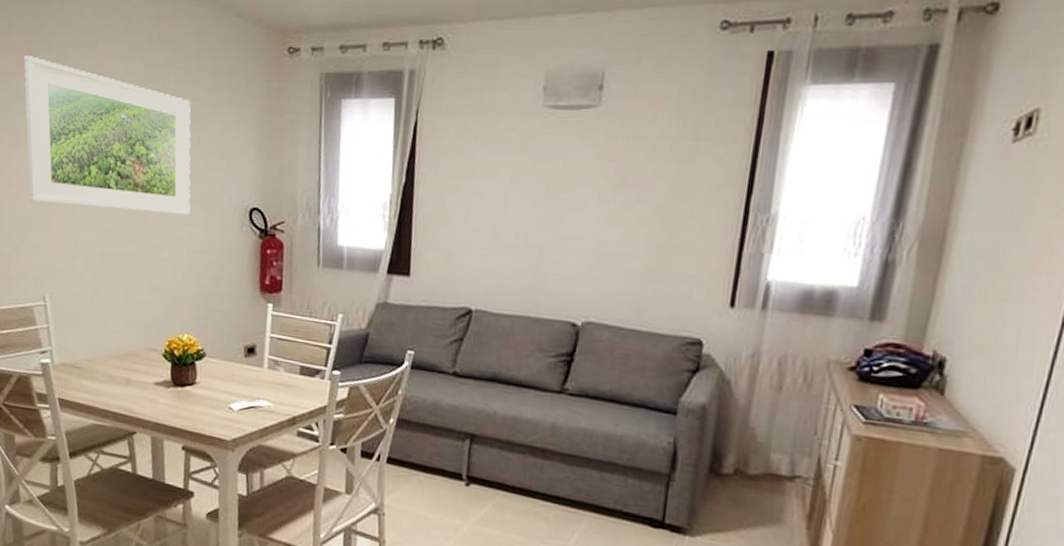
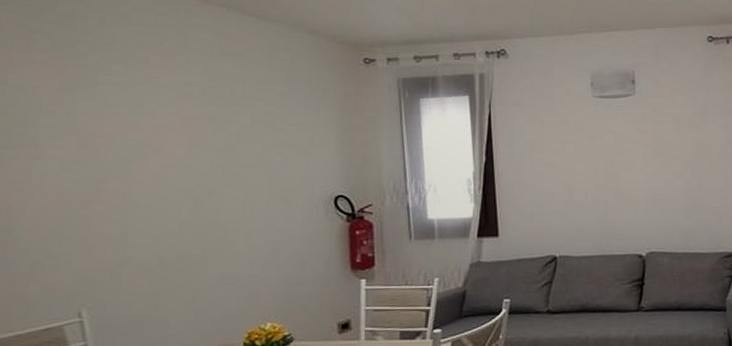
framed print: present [24,56,191,215] -> none [50,71,268,216]

